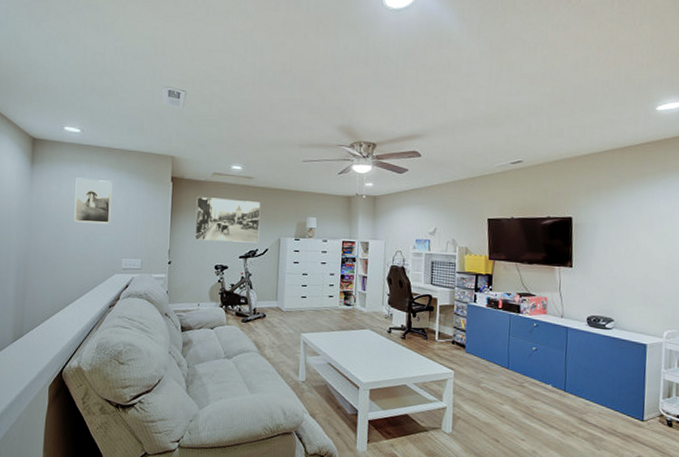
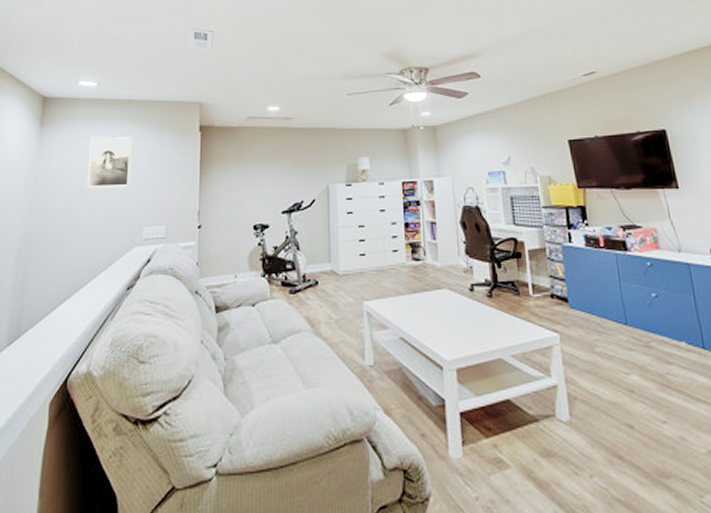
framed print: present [194,197,261,243] -> none [228,145,304,196]

